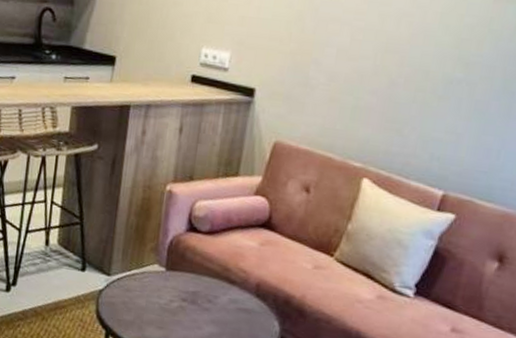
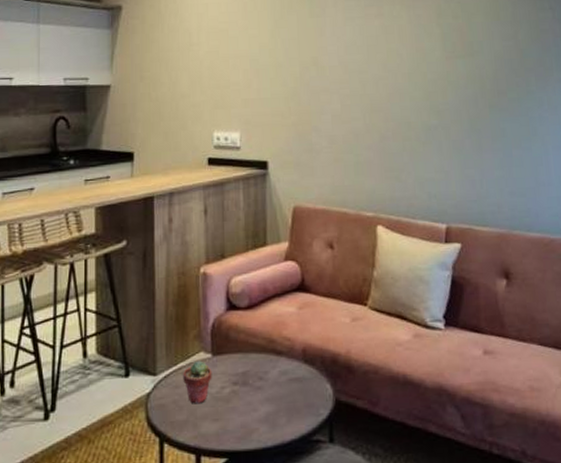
potted succulent: none [135,271,164,310] -> present [183,360,212,404]

